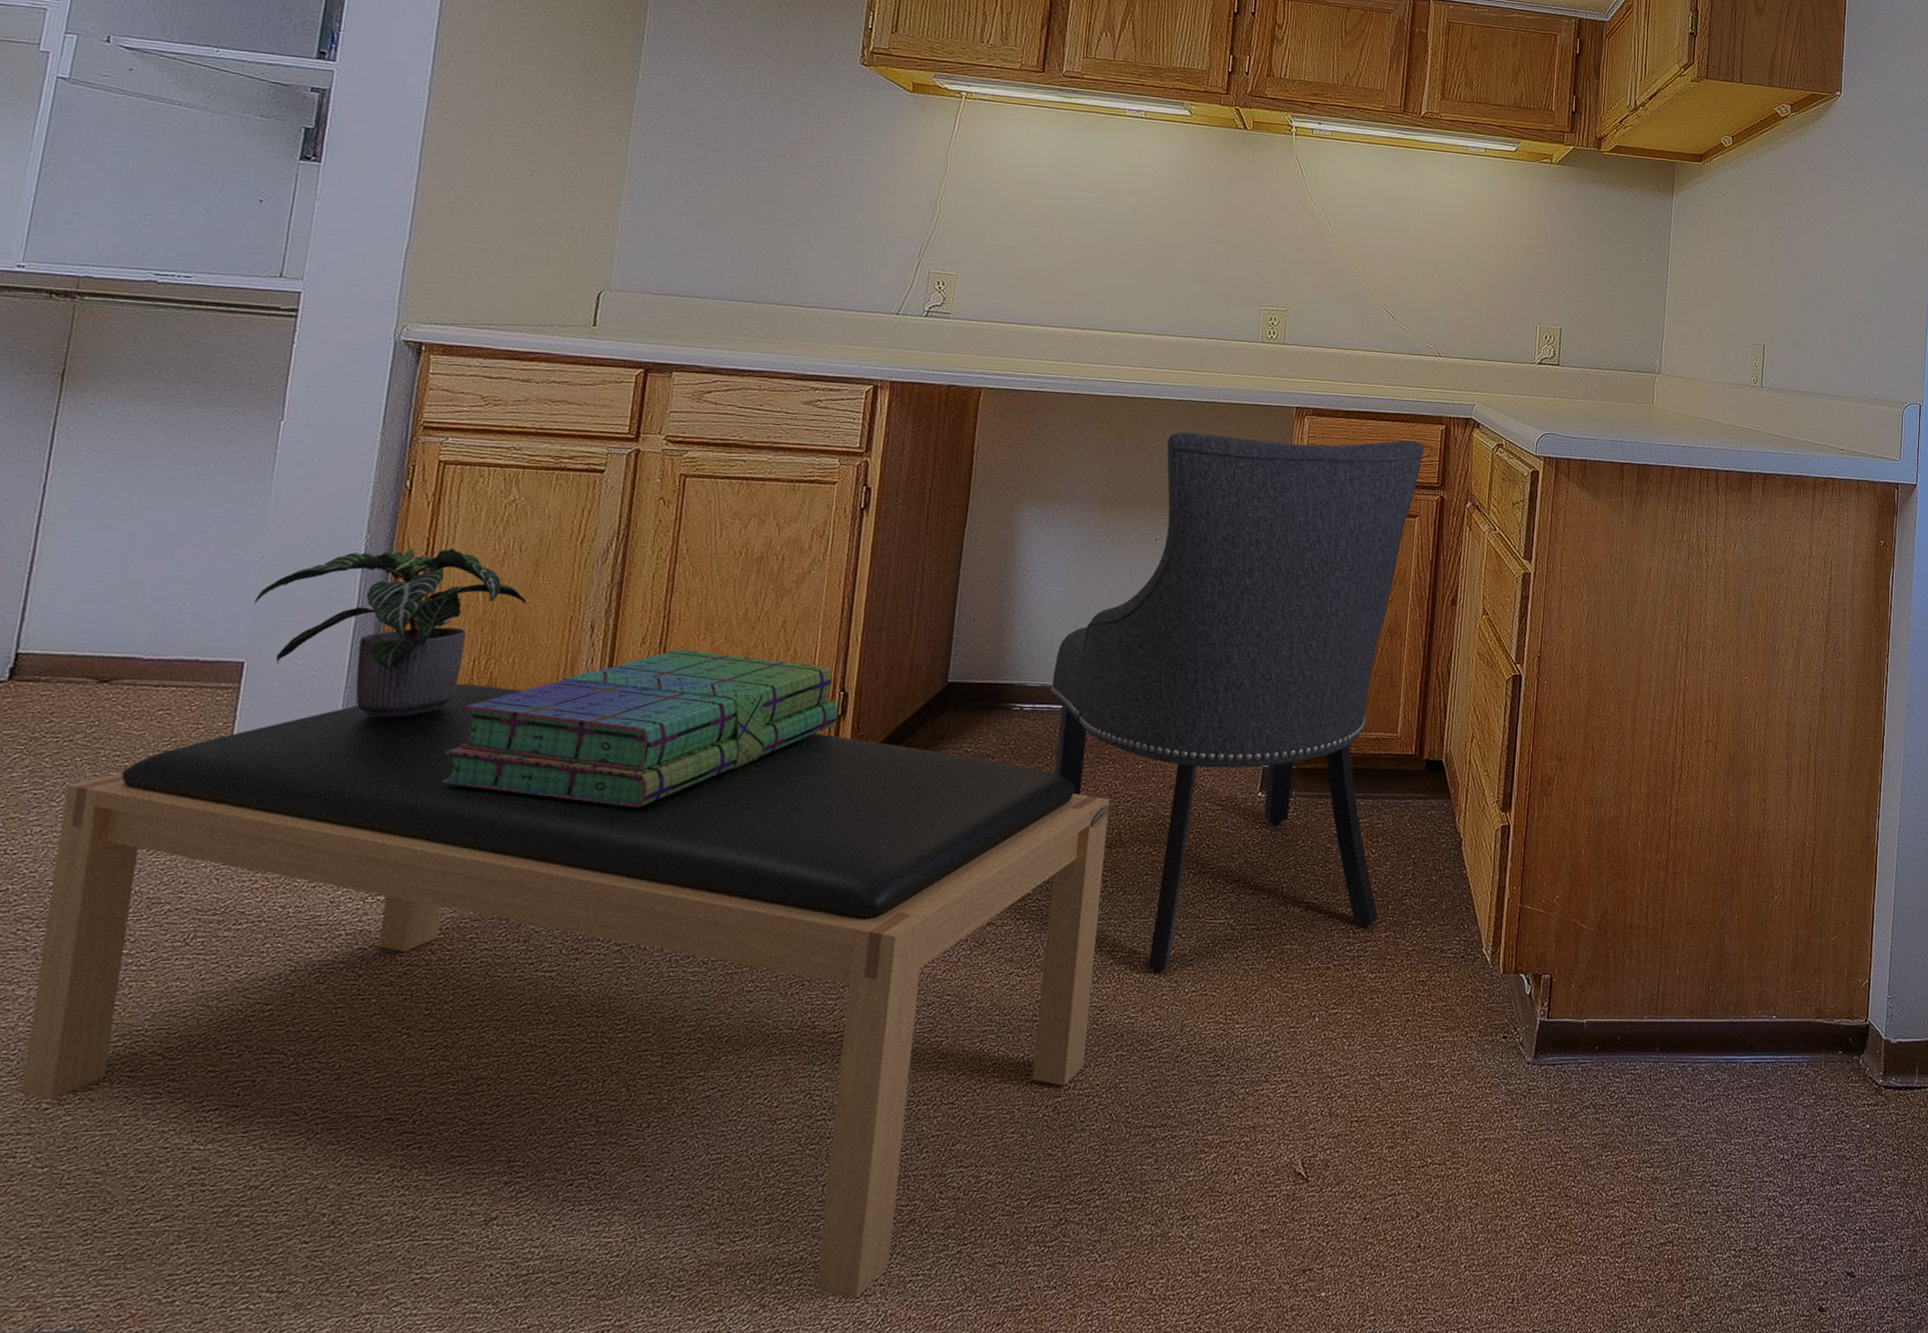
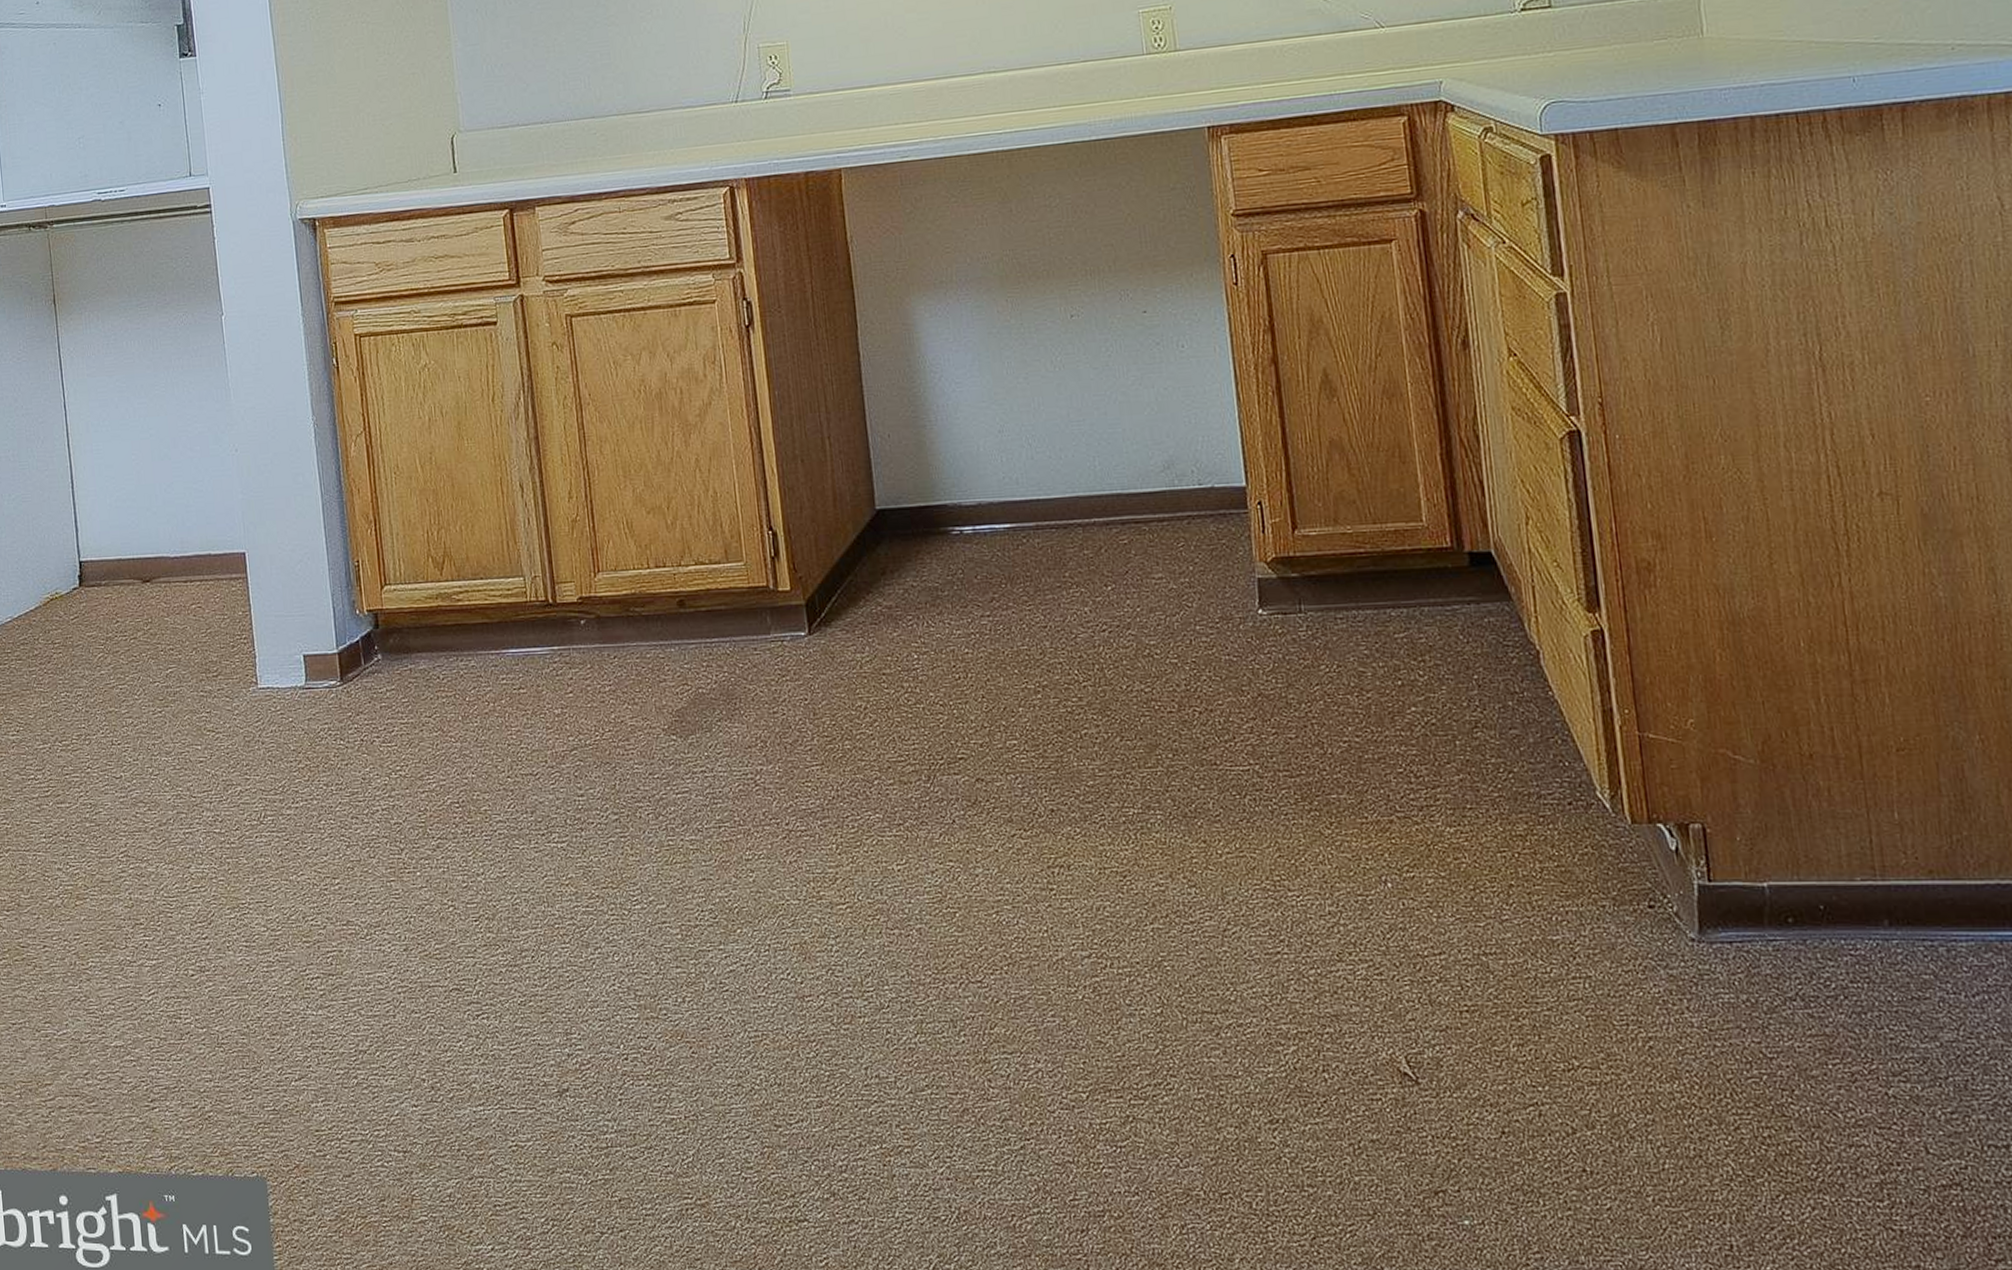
bench: present [21,683,1110,1298] -> none [142,555,1118,1191]
potted plant: present [253,548,527,718] -> none [239,421,459,597]
stack of books: present [440,649,838,809] -> none [423,500,772,672]
chair: present [1051,431,1425,972] -> none [986,143,1445,831]

